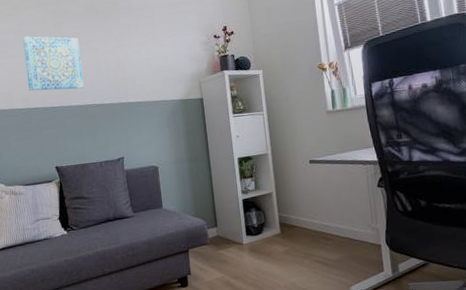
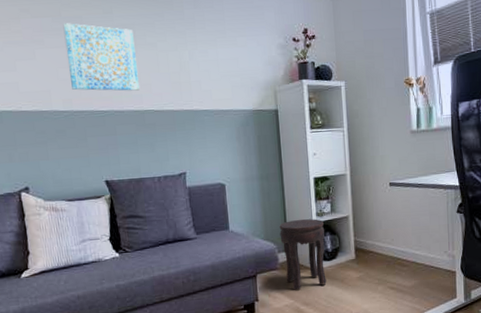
side table: none [208,196,254,264] -> present [279,219,327,290]

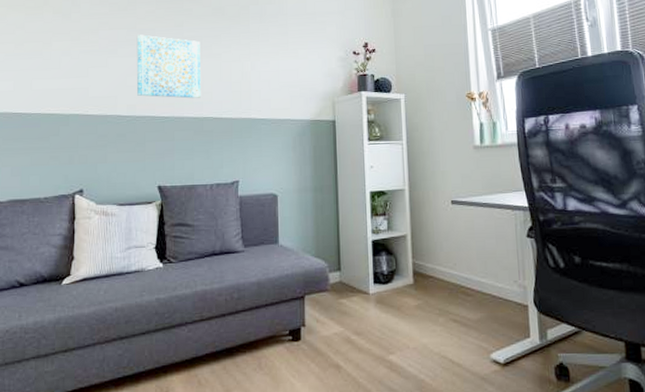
side table: present [279,219,327,290] -> none [331,236,381,316]

